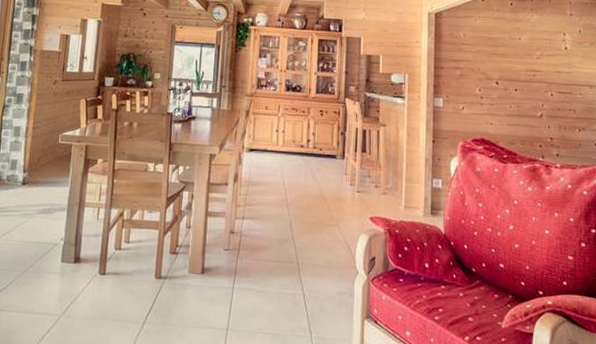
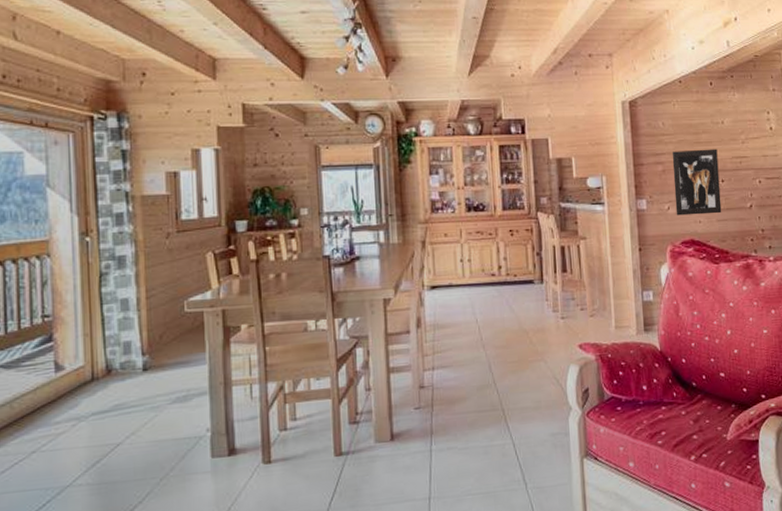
wall art: none [469,59,513,119] -> present [672,149,722,216]

